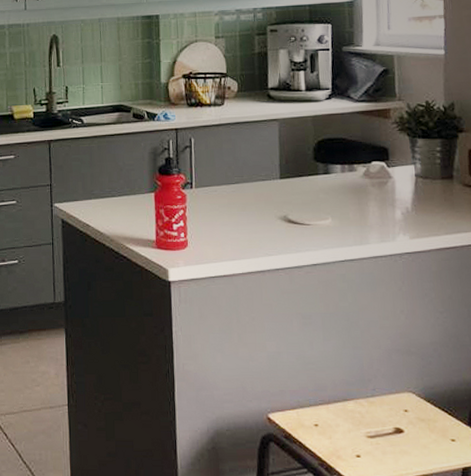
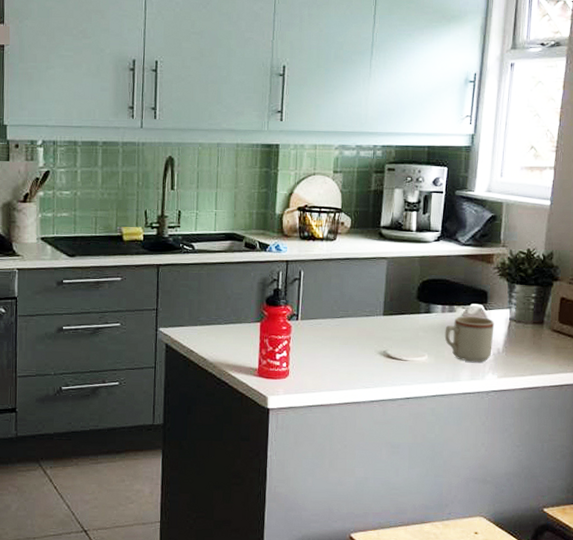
mug: none [347,175,400,223] -> present [444,316,495,362]

